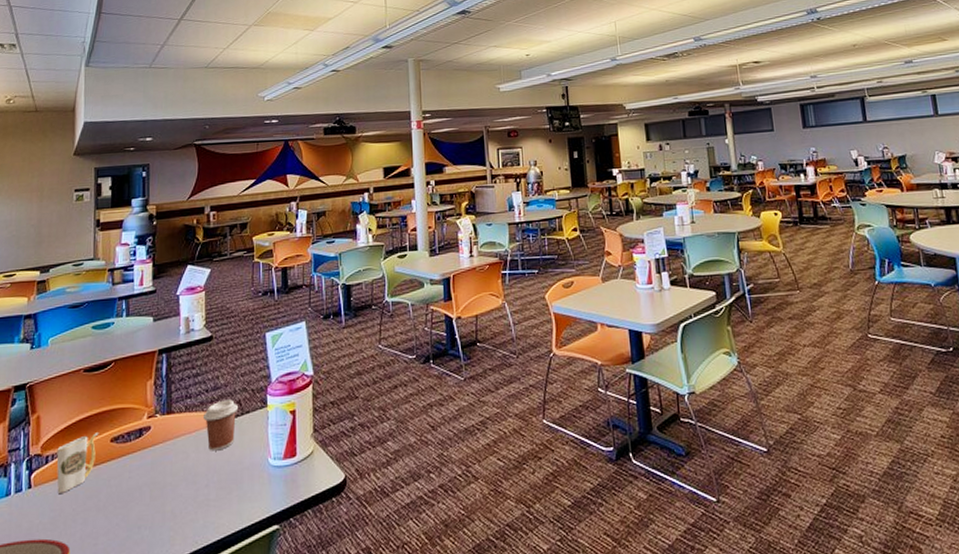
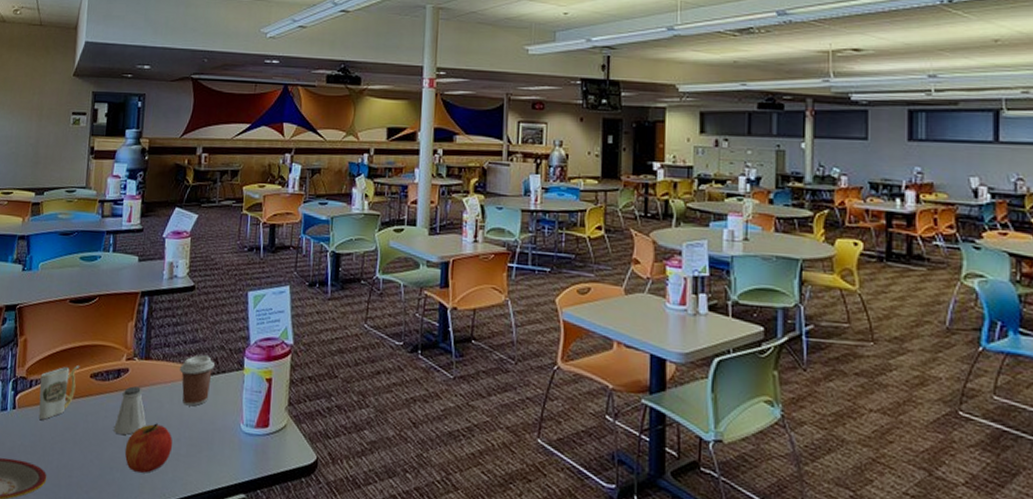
saltshaker: none [139,442,174,493] -> present [113,386,147,436]
apple: none [152,474,202,526] -> present [124,423,173,473]

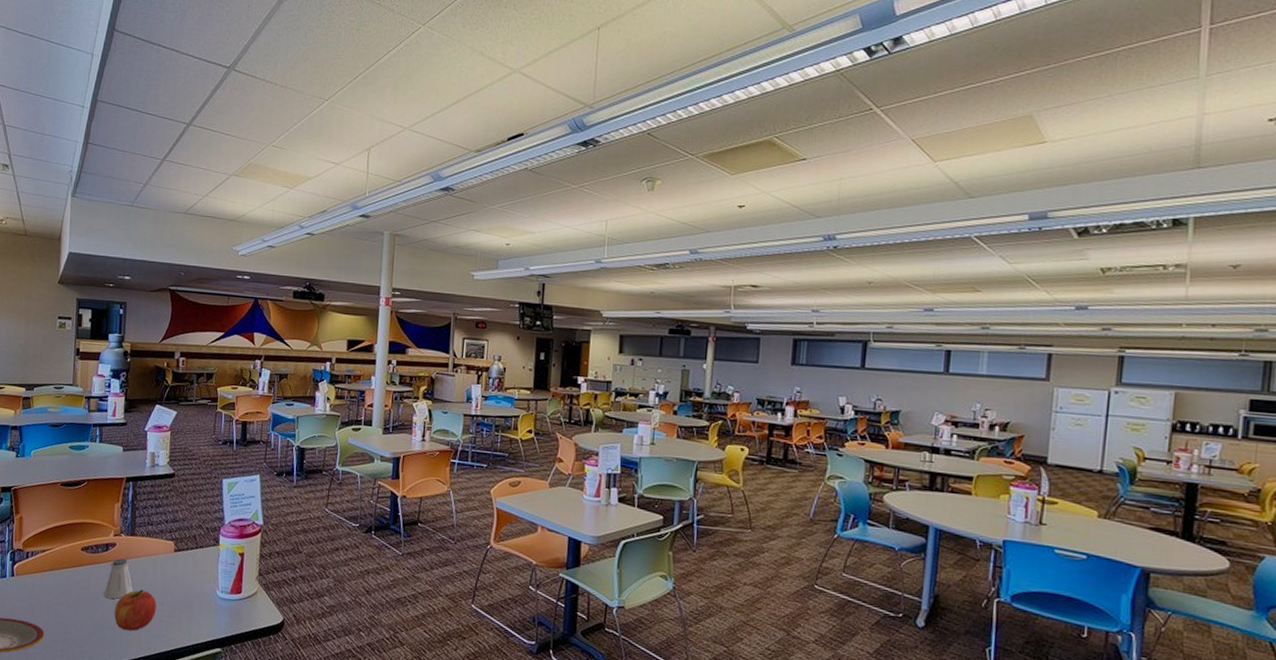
invalid cup: present [38,365,80,420] -> none [35,540,72,586]
coffee cup: present [180,355,216,407] -> none [162,532,194,576]

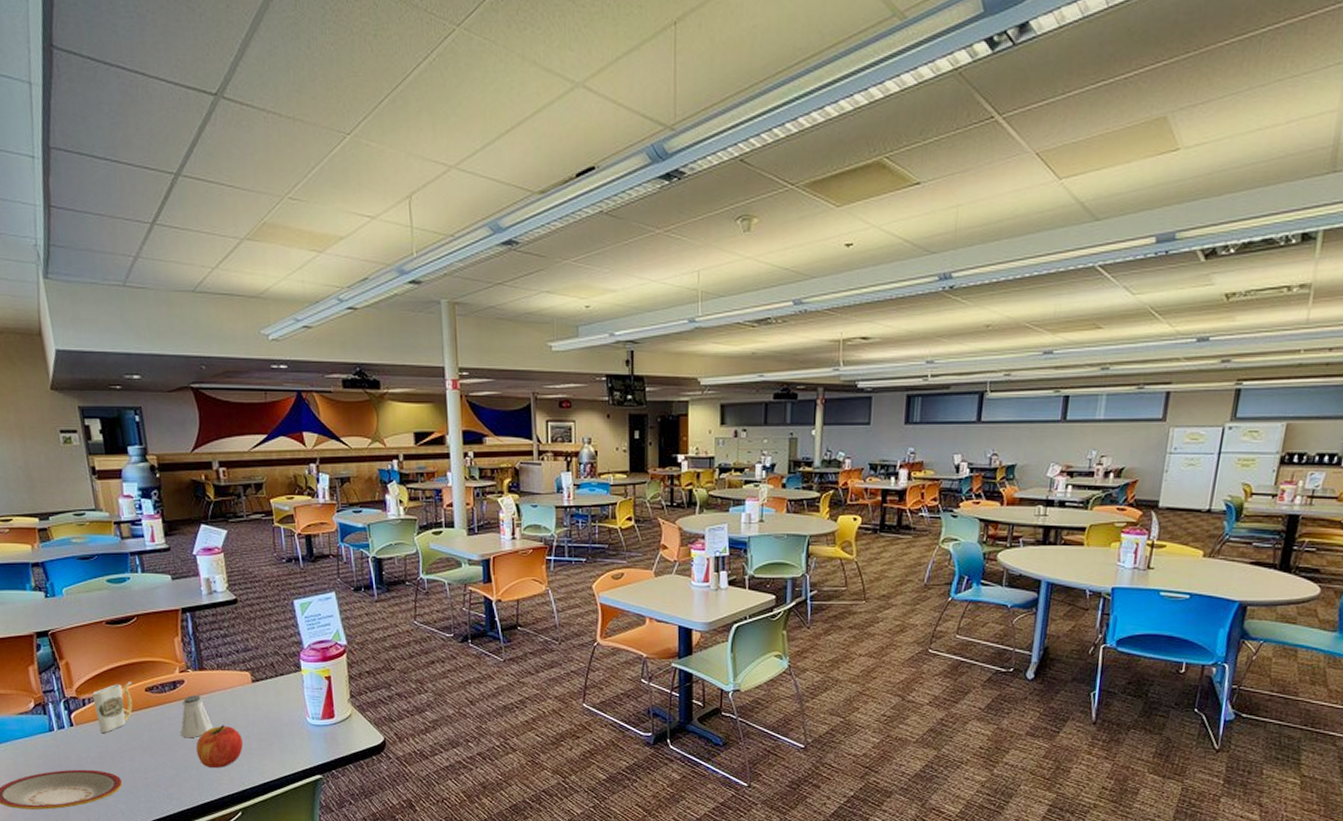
invalid cup: none [35,540,72,586] -> present [92,682,133,733]

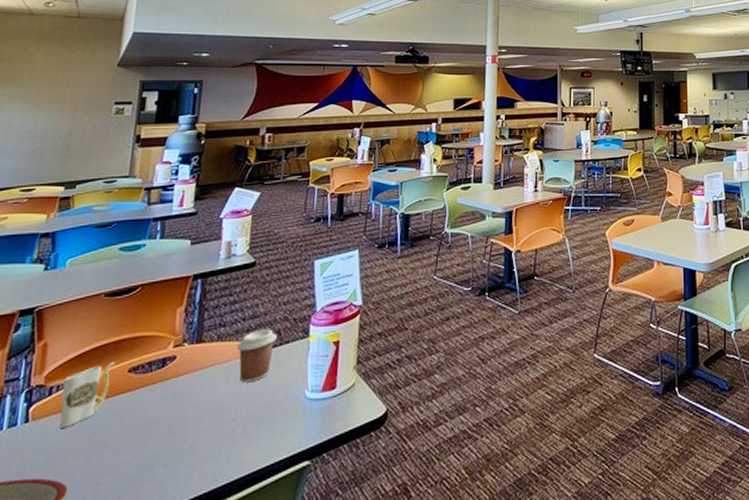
saltshaker: present [180,695,214,739] -> none [156,373,197,427]
apple: present [195,725,244,768] -> none [169,407,228,463]
coffee cup: none [237,661,273,707] -> present [237,329,278,383]

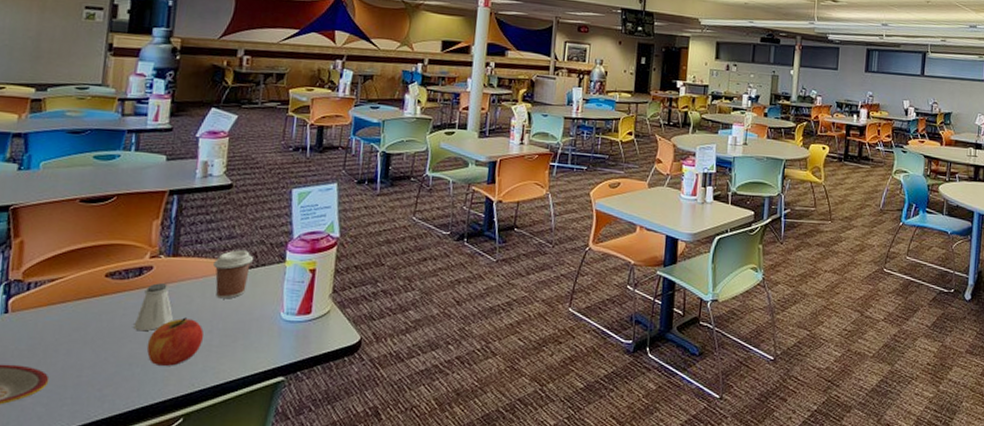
invalid cup: present [59,362,116,428] -> none [38,265,93,322]
saltshaker: none [156,373,197,427] -> present [133,283,174,332]
apple: none [169,407,228,463] -> present [146,317,205,366]

